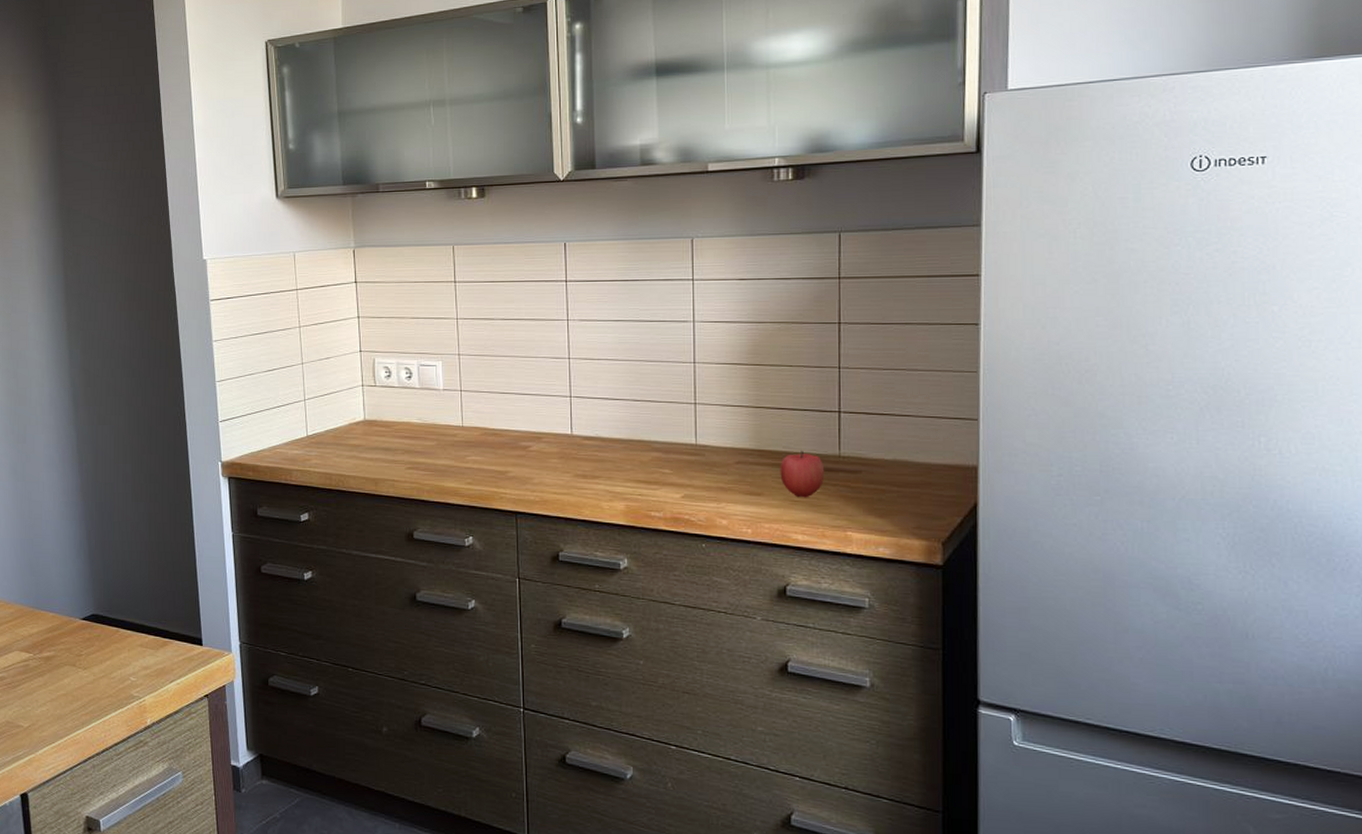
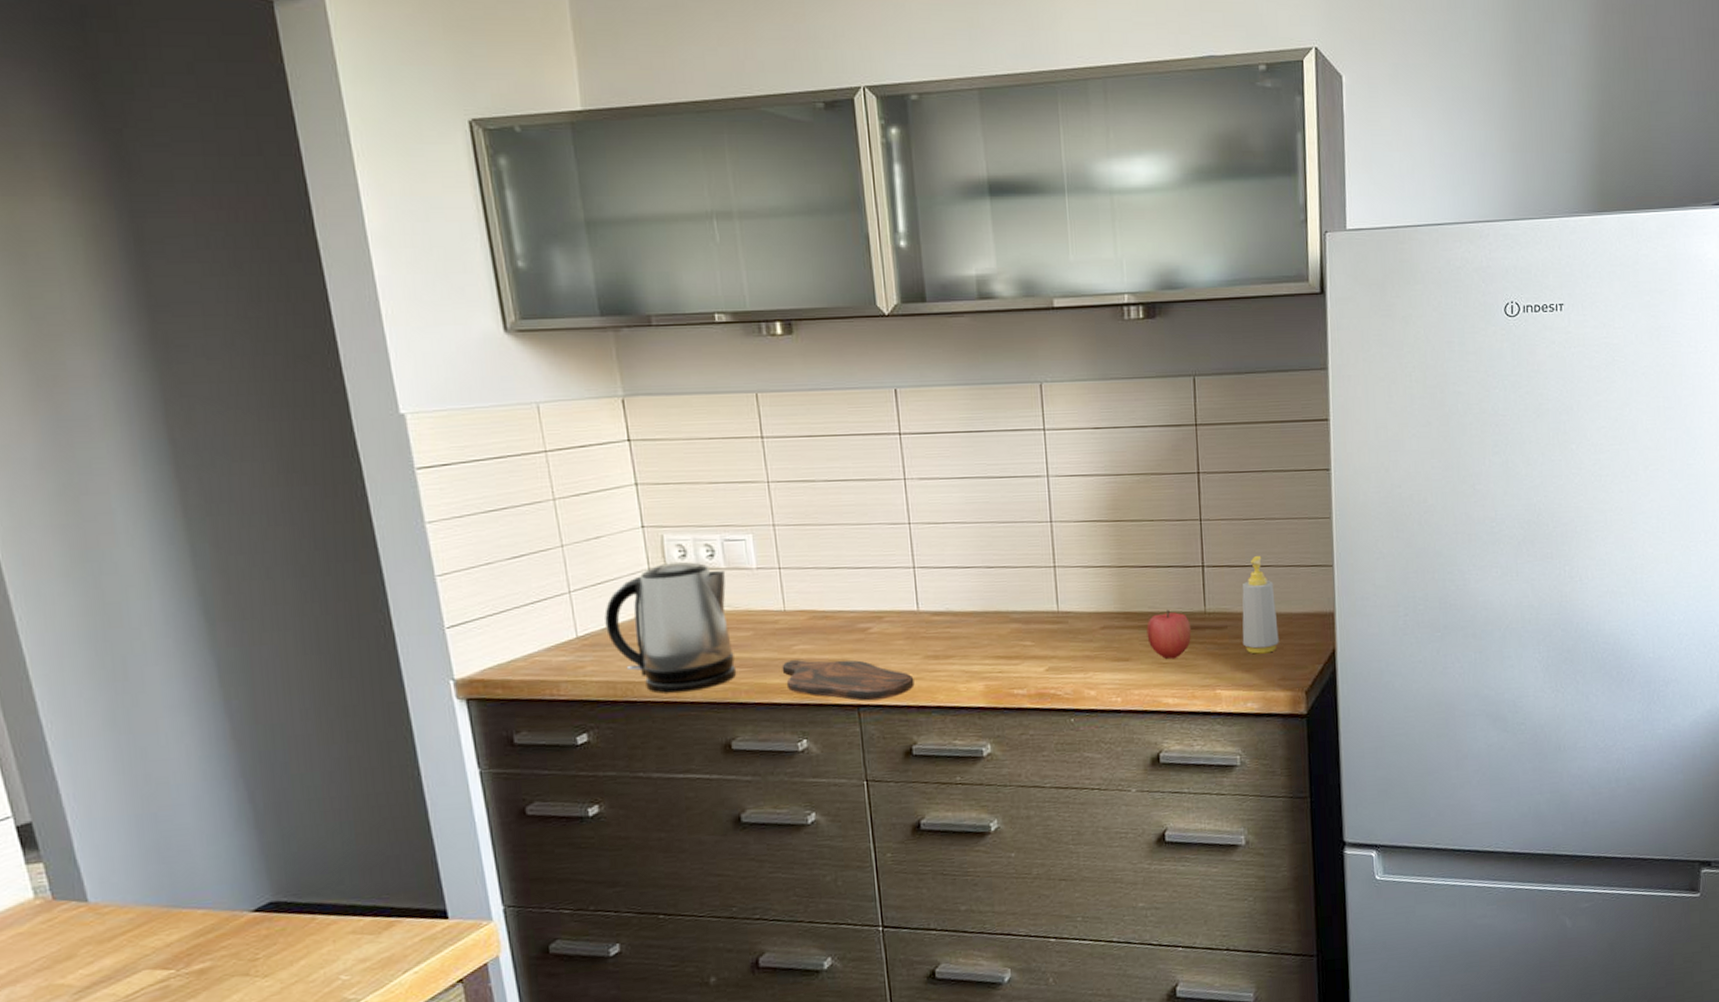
kettle: none [328,382,422,488] -> present [604,562,737,695]
cutting board: none [457,469,564,510] -> present [782,660,915,702]
soap bottle: none [876,405,916,501] -> present [1242,556,1279,654]

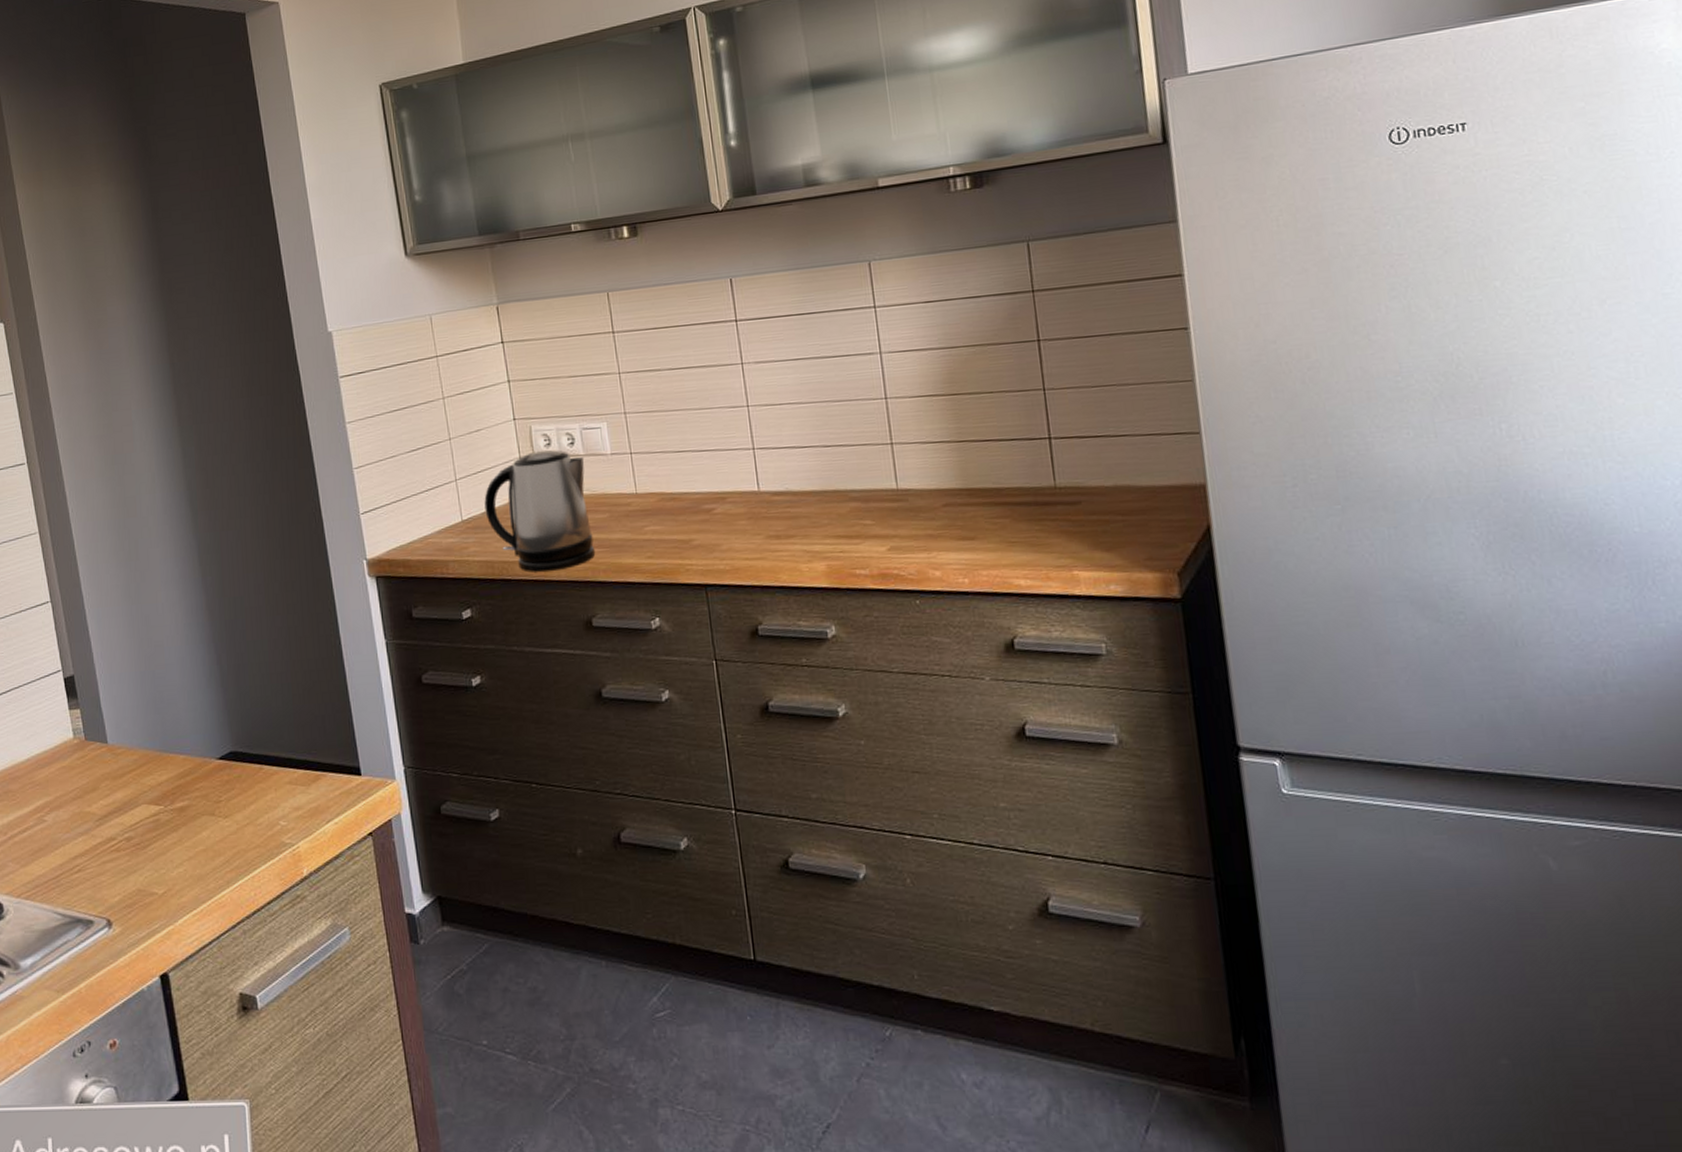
cutting board: present [782,660,915,702] -> none [635,540,758,581]
fruit: present [1146,609,1192,659] -> none [991,484,1042,538]
soap bottle: present [1242,556,1279,654] -> none [1095,425,1143,532]

